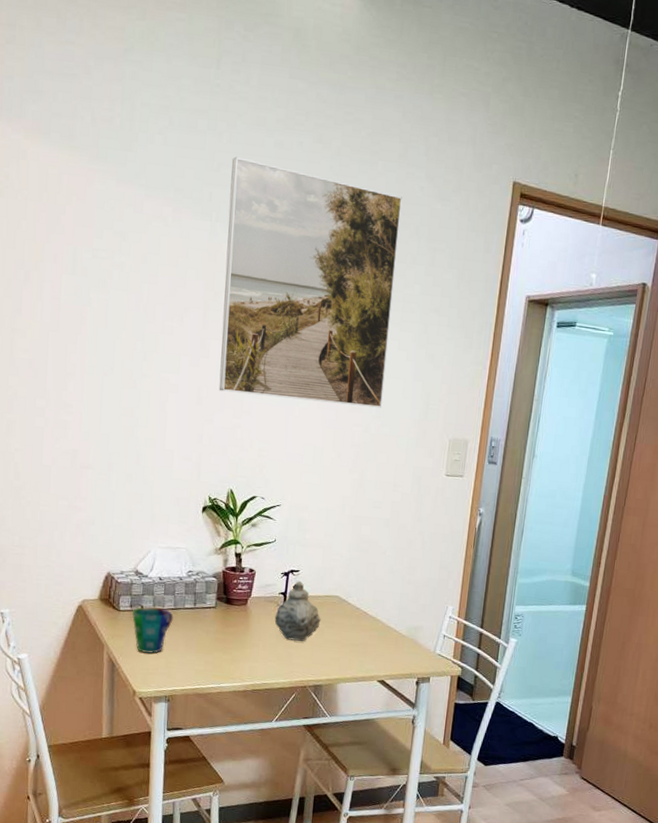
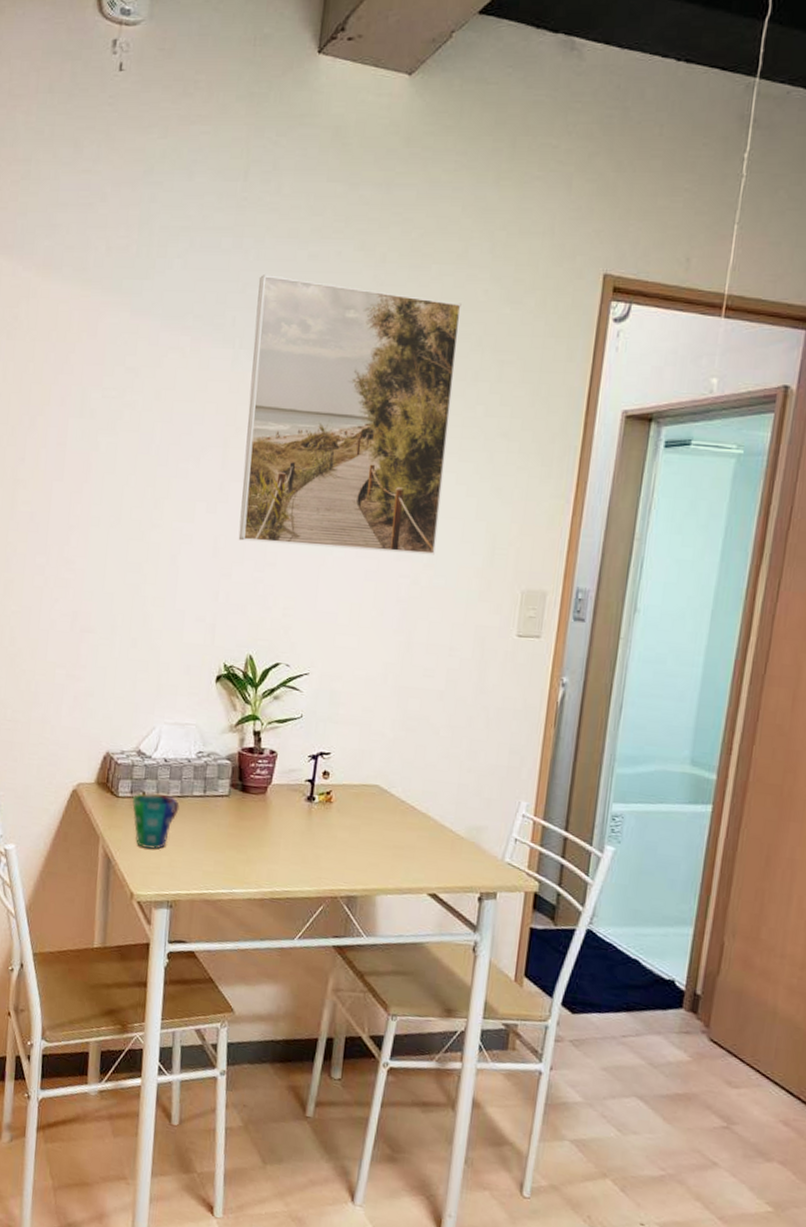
teapot: present [274,580,321,641] -> none [299,765,357,841]

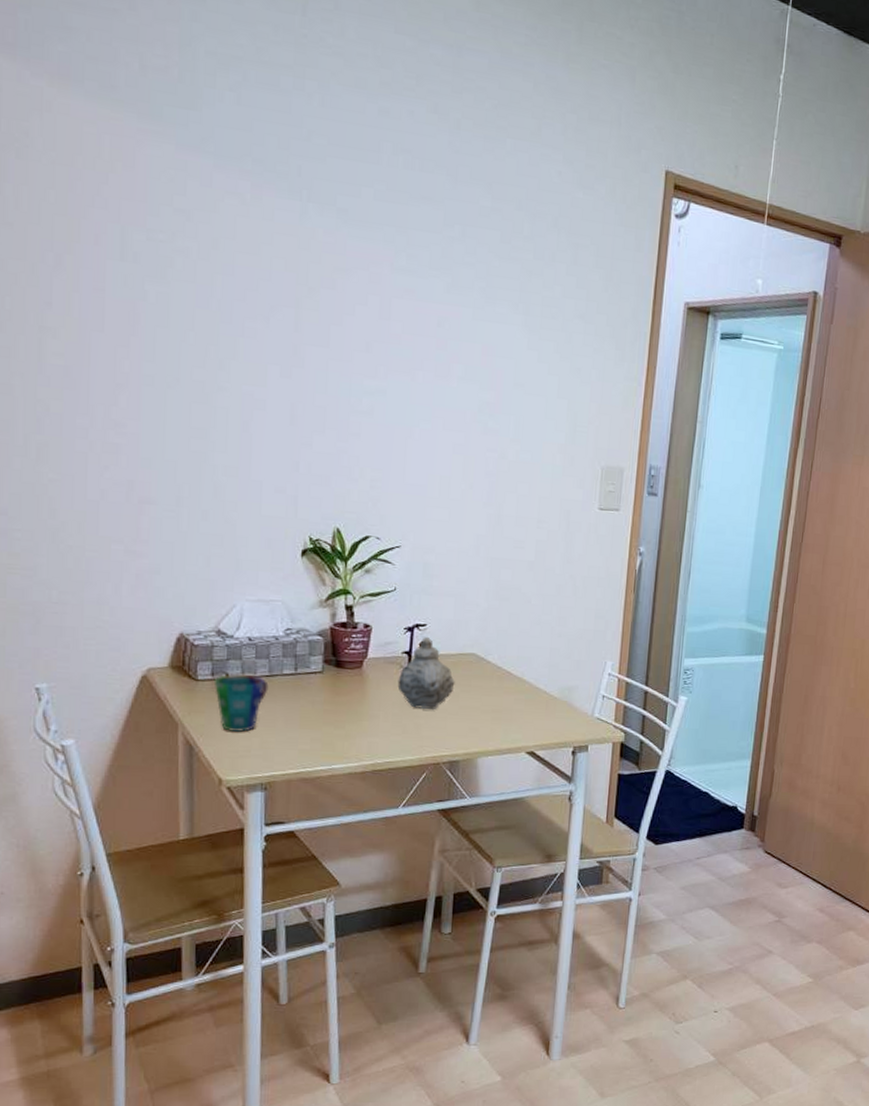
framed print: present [238,275,462,555] -> none [318,124,537,431]
teapot: none [299,765,357,841] -> present [397,636,455,709]

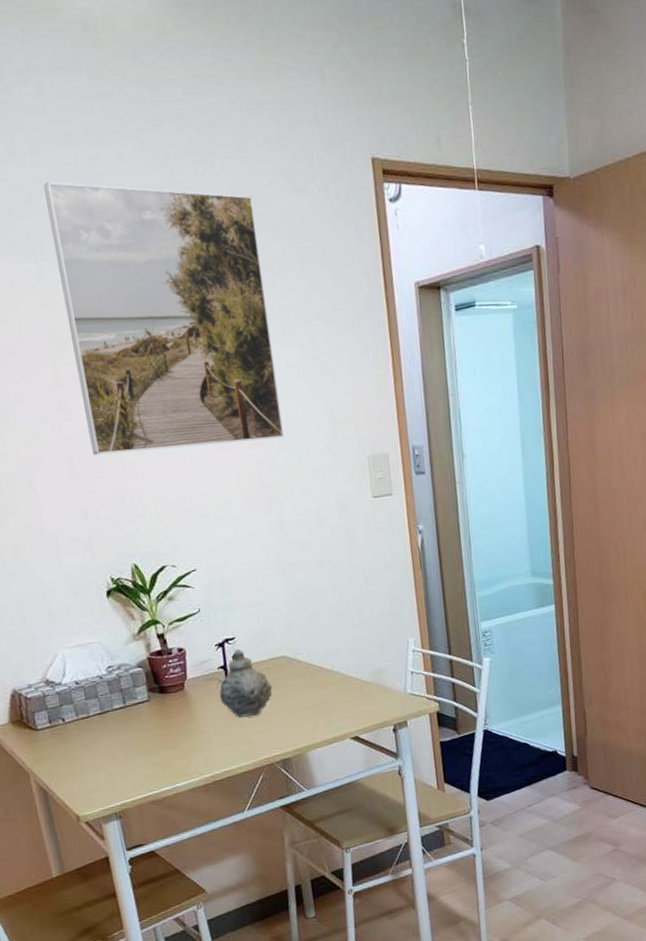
cup: present [213,674,269,733] -> none [52,715,104,771]
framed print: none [318,124,537,431] -> present [44,181,284,455]

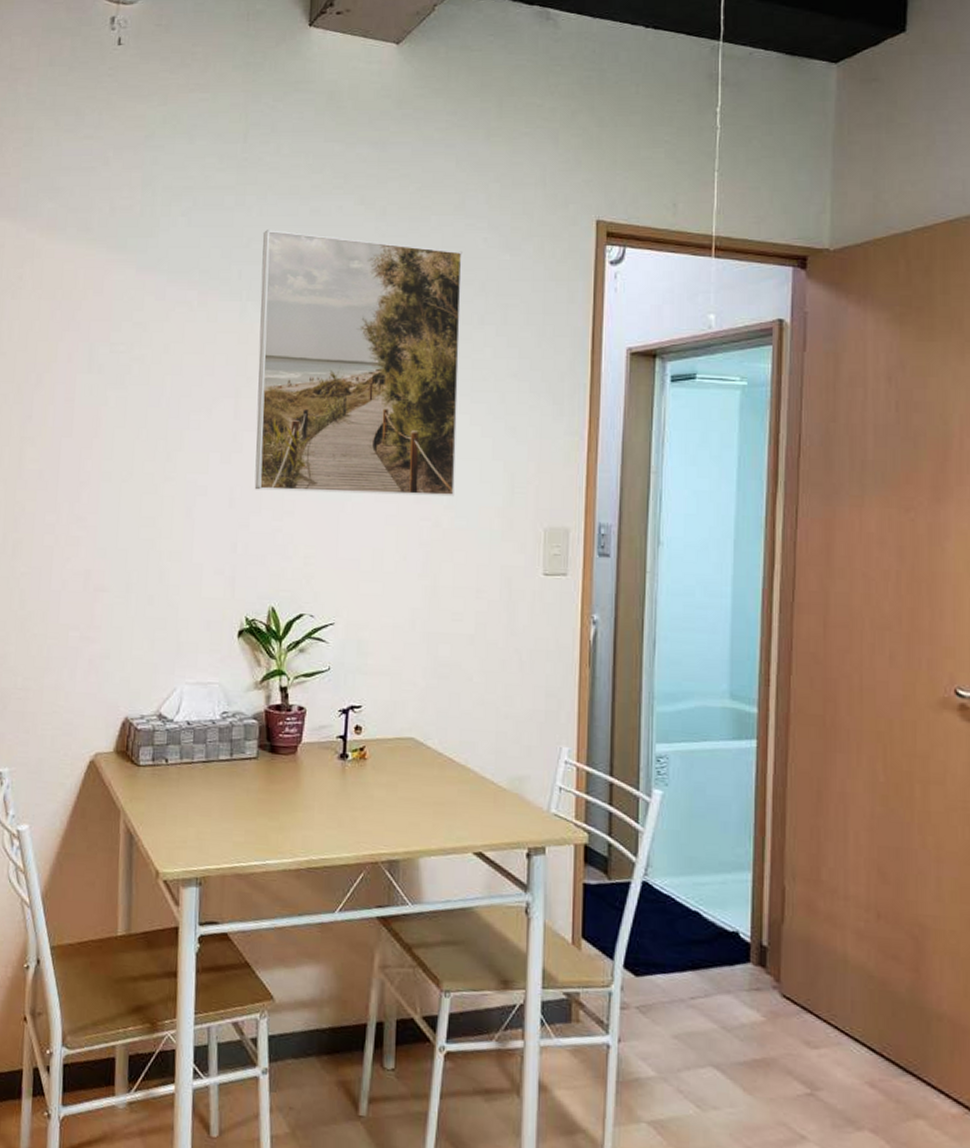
teapot: present [219,648,273,717] -> none [332,719,393,800]

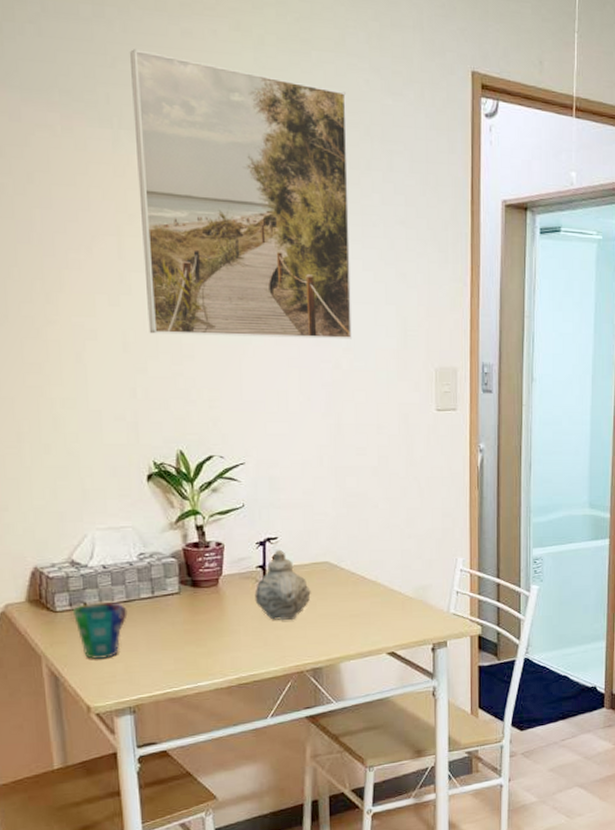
cup: none [154,759,205,822] -> present [72,601,128,660]
teapot: none [332,719,393,800] -> present [254,549,311,620]

